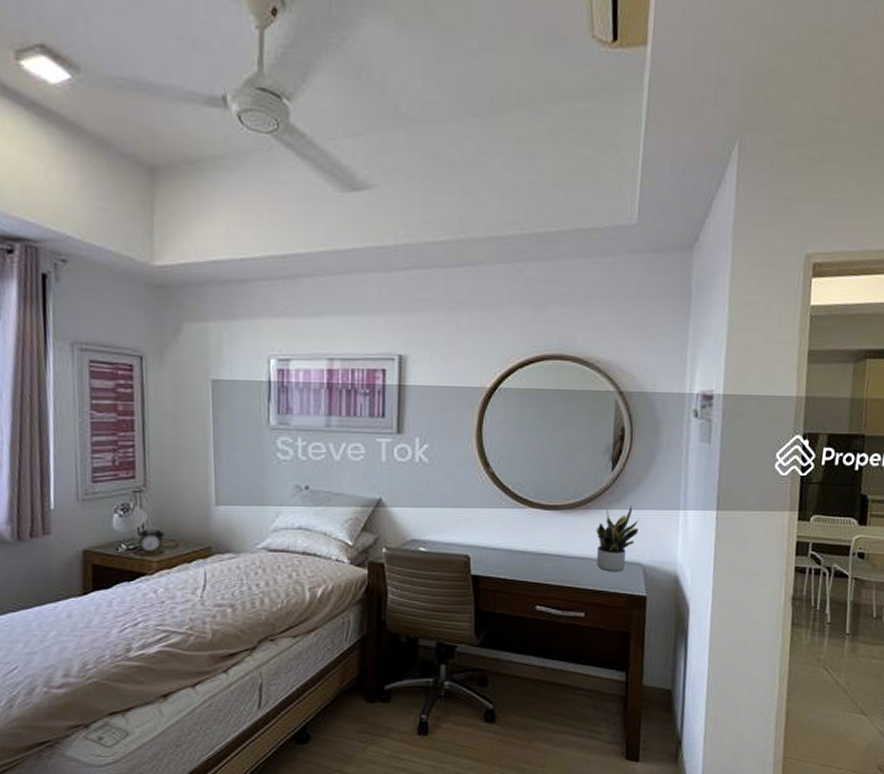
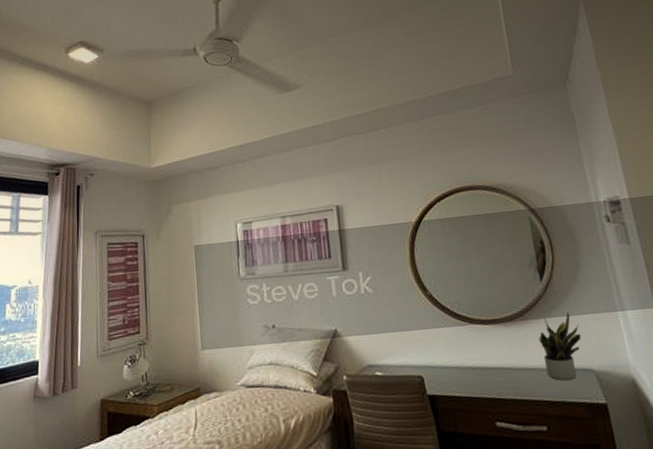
alarm clock: present [135,527,166,557] -> none [140,374,164,402]

